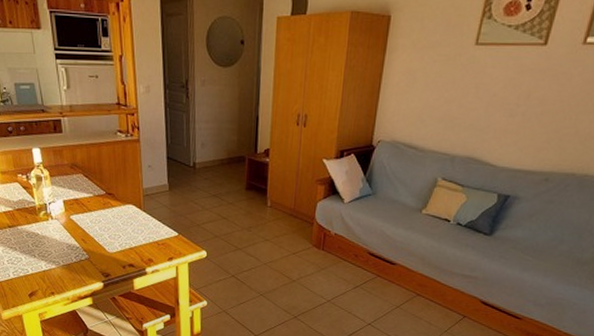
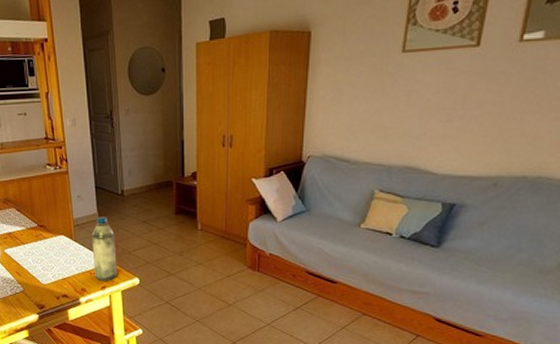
water bottle: none [161,188,185,253] -> present [92,217,117,281]

